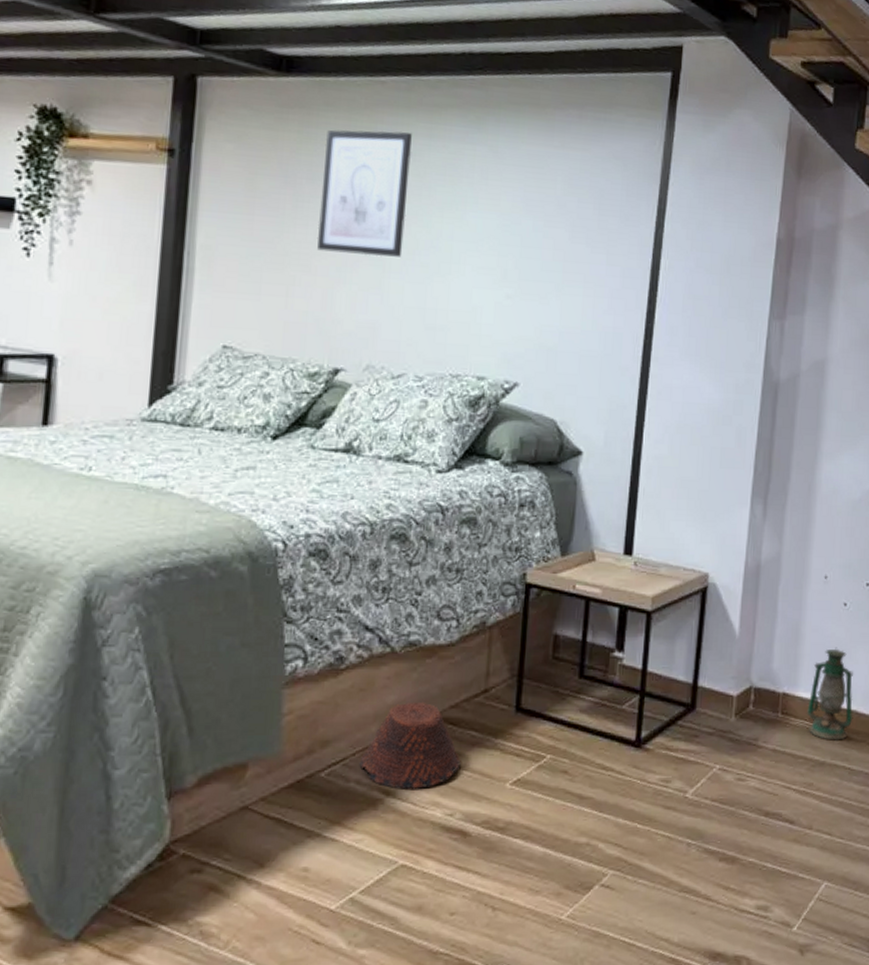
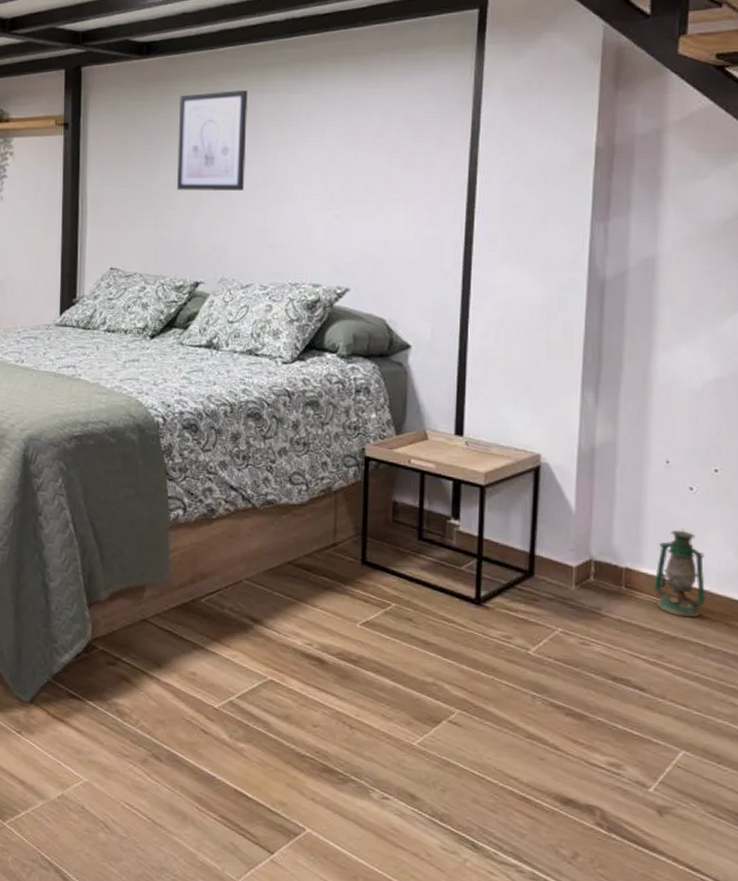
woven basket: present [359,703,461,789] -> none [231,549,316,620]

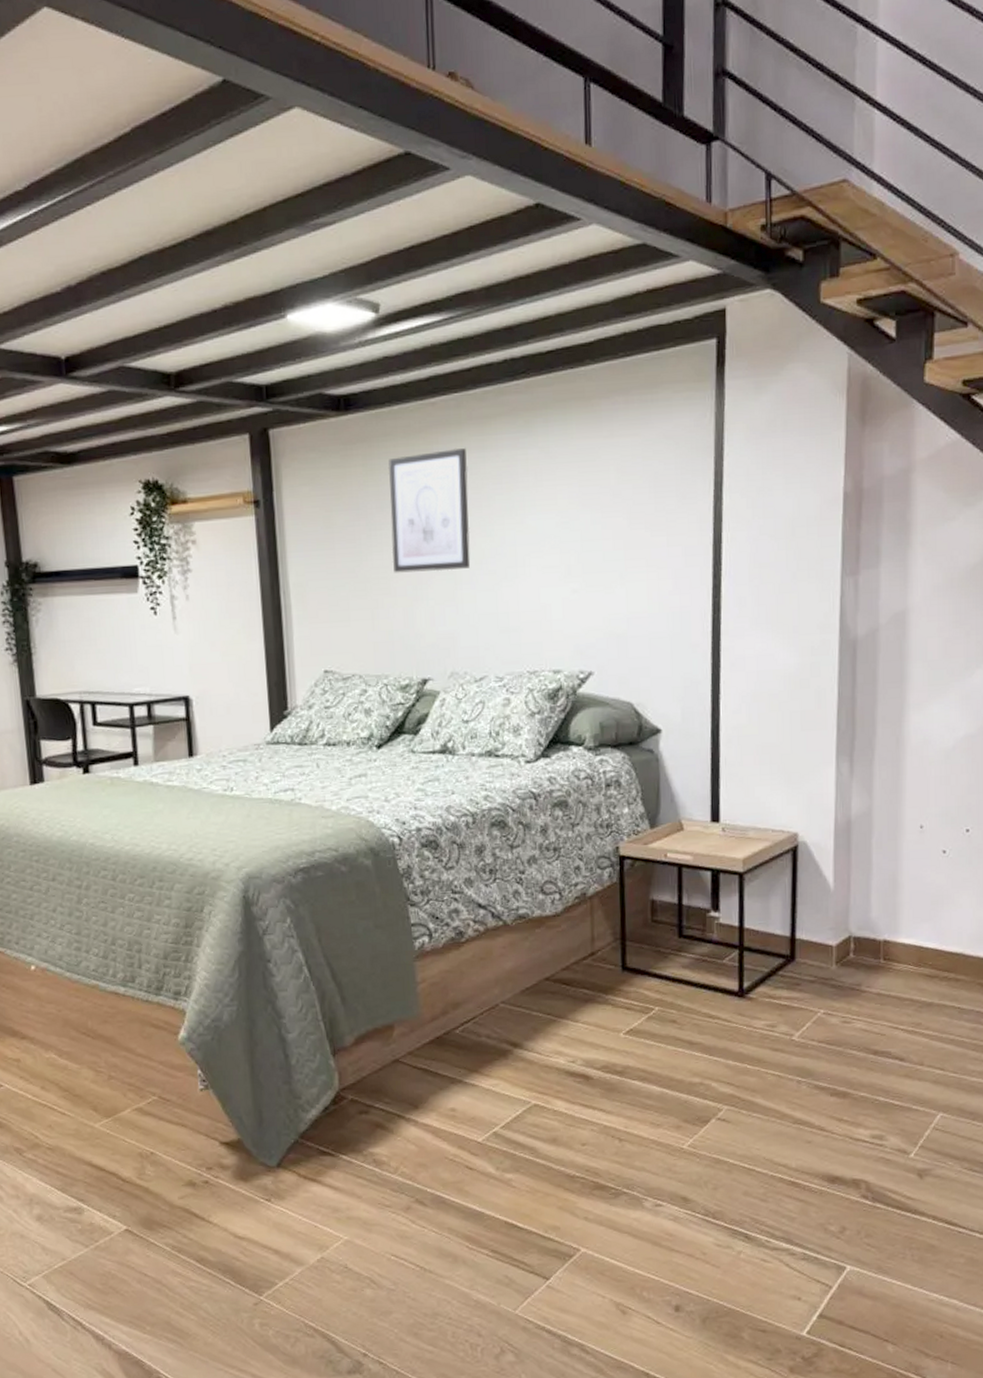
lantern: present [652,529,707,618] -> none [909,893,960,983]

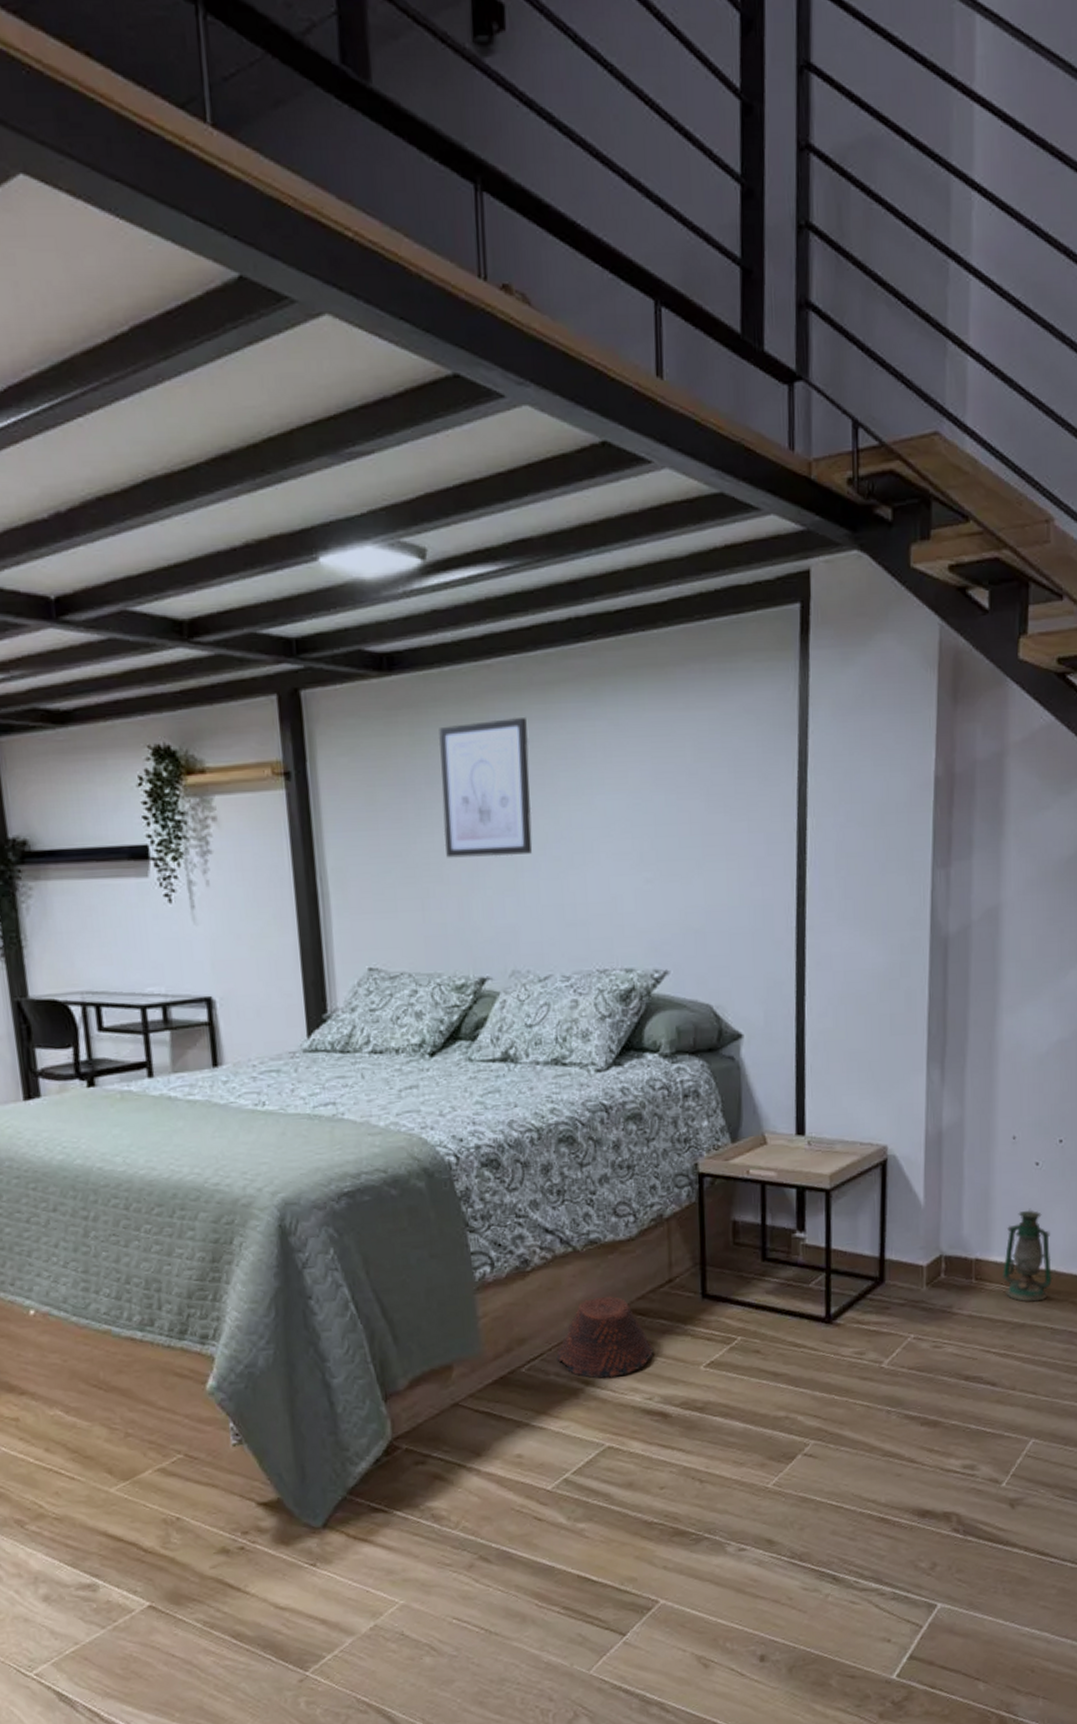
woven basket: none [487,967,577,1042] -> present [556,1297,654,1379]
lantern: none [909,893,960,983] -> present [1001,1208,1053,1302]

